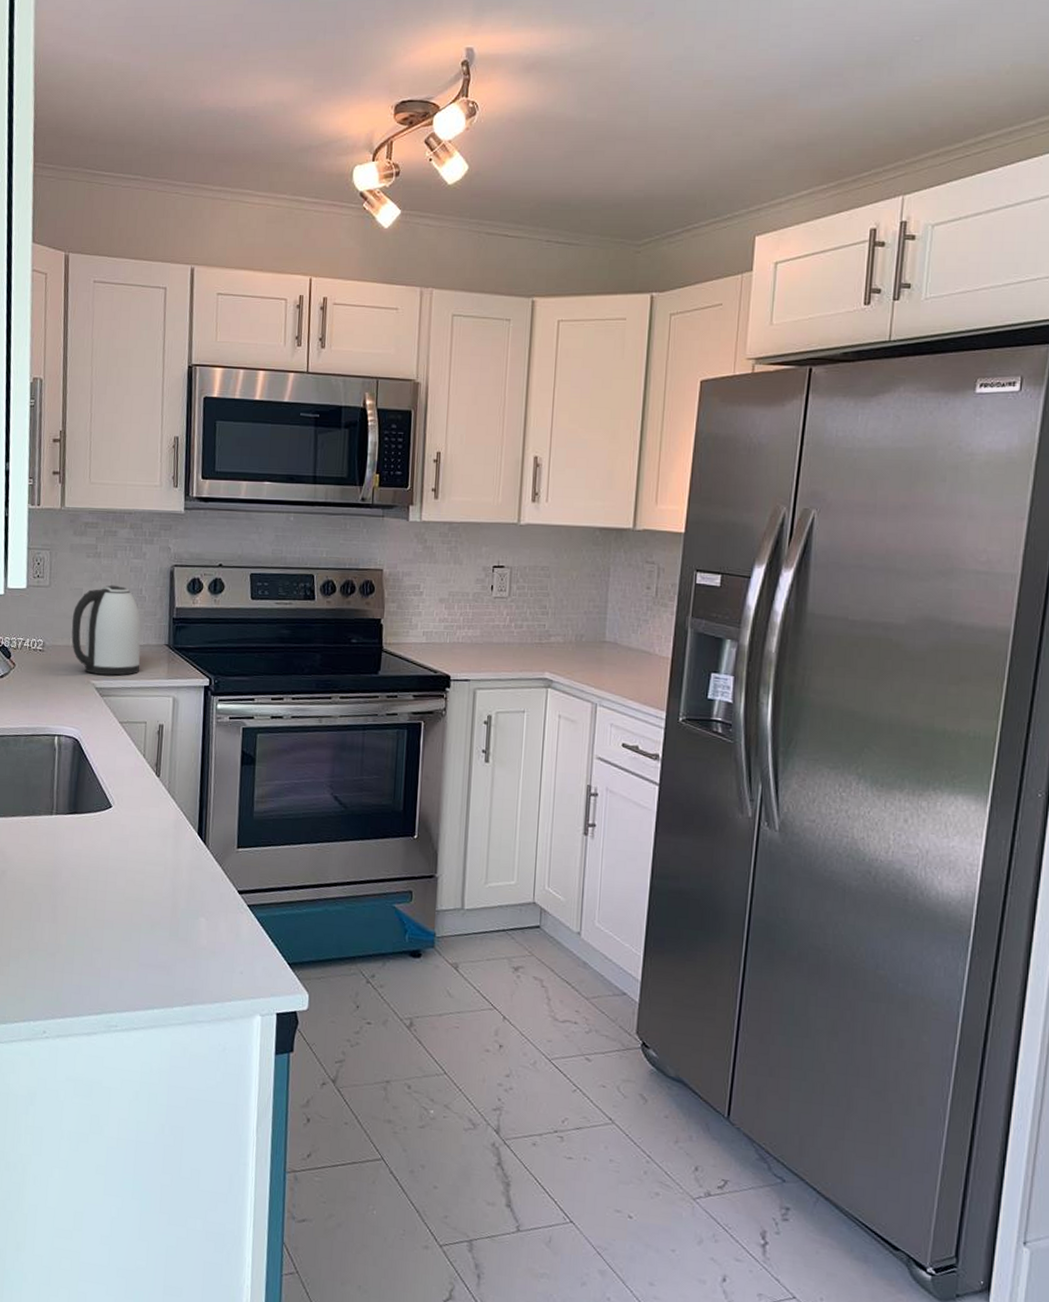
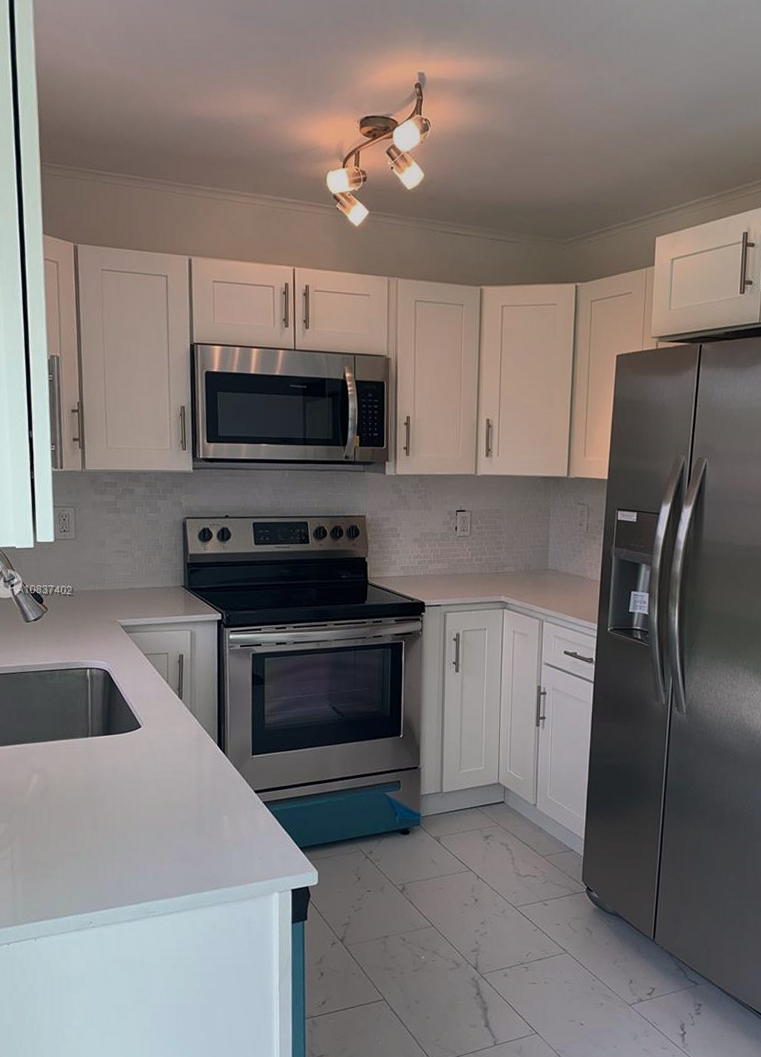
kettle: present [71,585,141,676] -> none [97,536,160,614]

